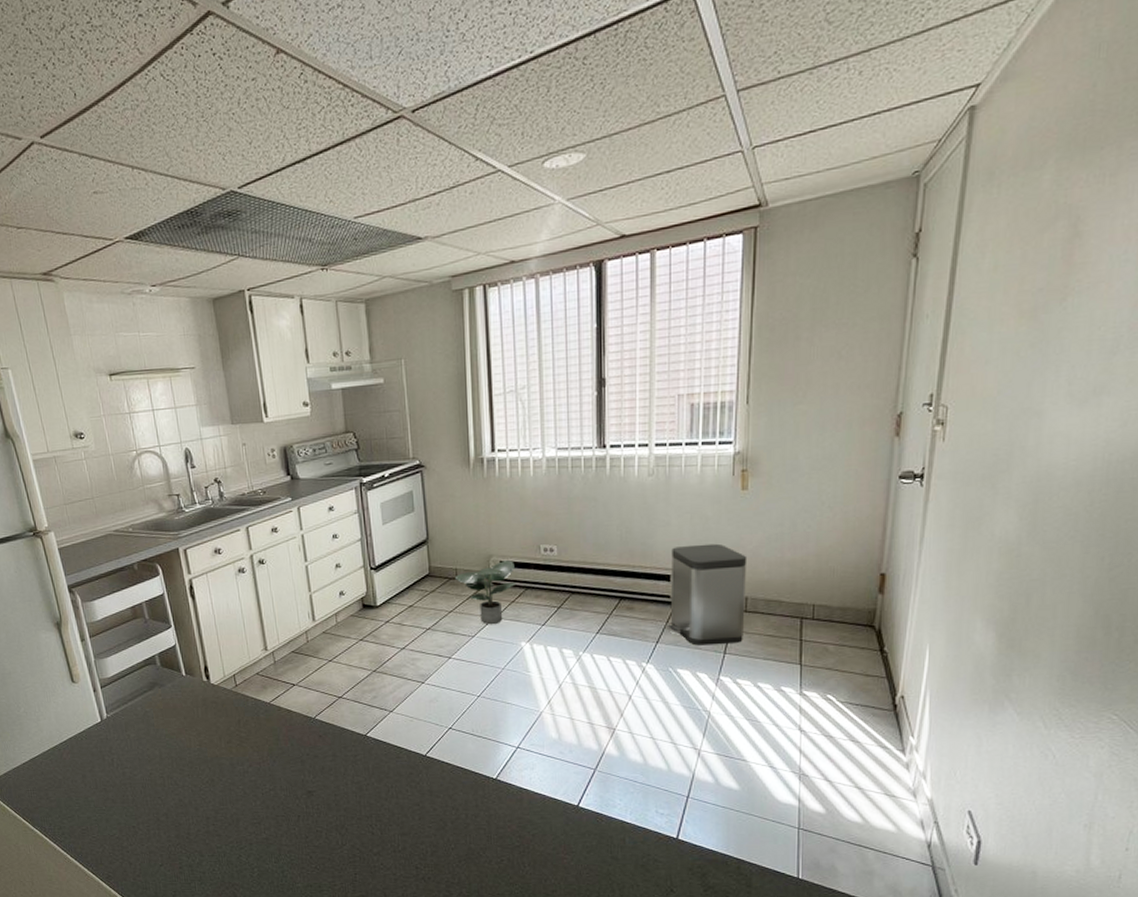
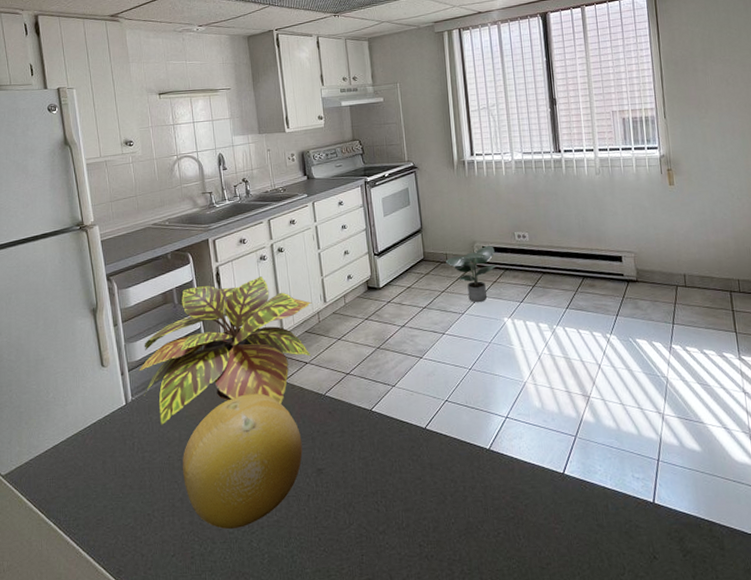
plant: none [112,591,299,743] -> present [139,276,312,425]
fruit: none [165,714,291,843] -> present [183,393,303,529]
pedal bin: present [664,543,748,646] -> none [620,229,687,318]

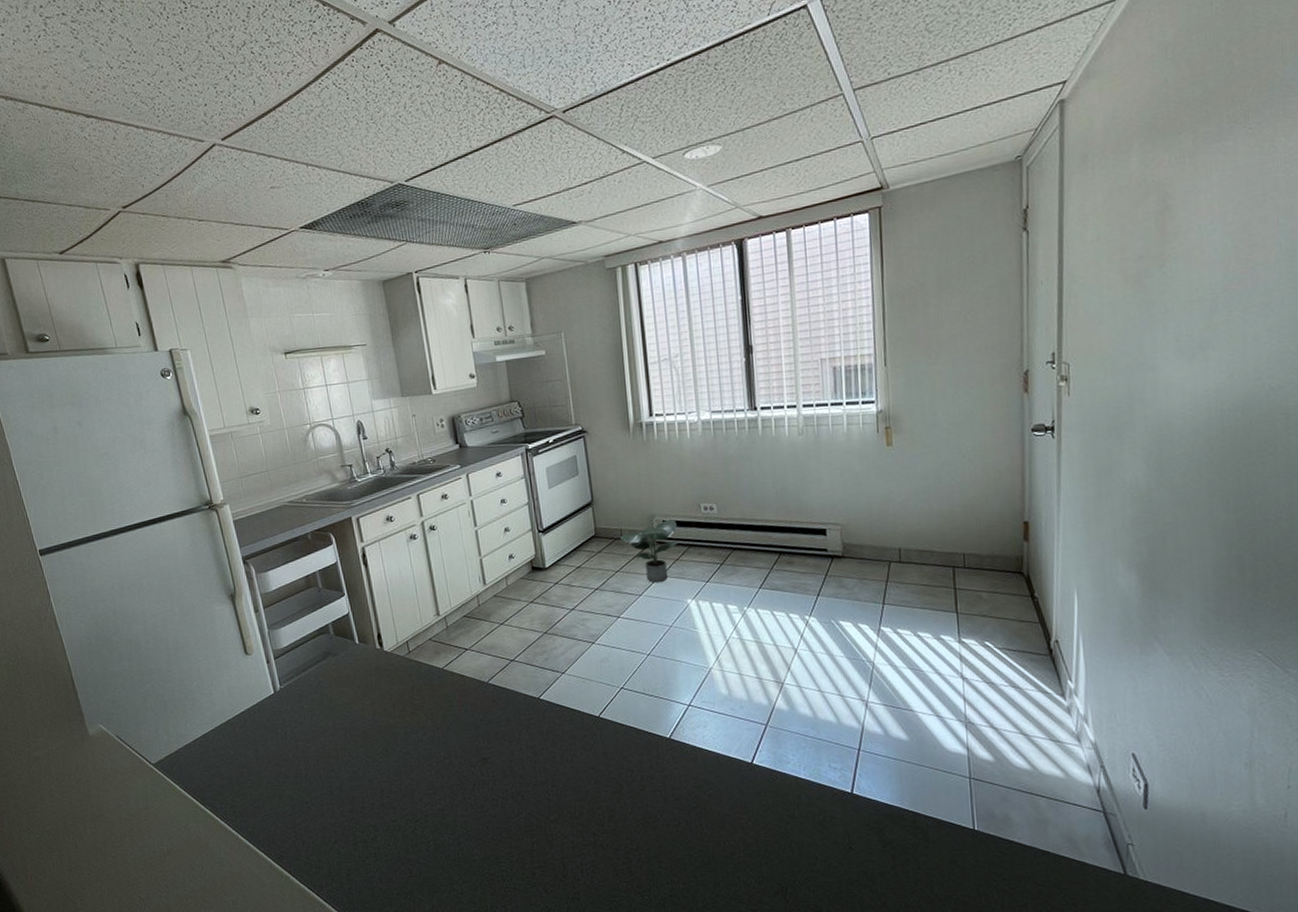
plant: present [139,276,312,425] -> none [285,557,472,714]
fruit: present [183,393,303,529] -> none [338,681,466,817]

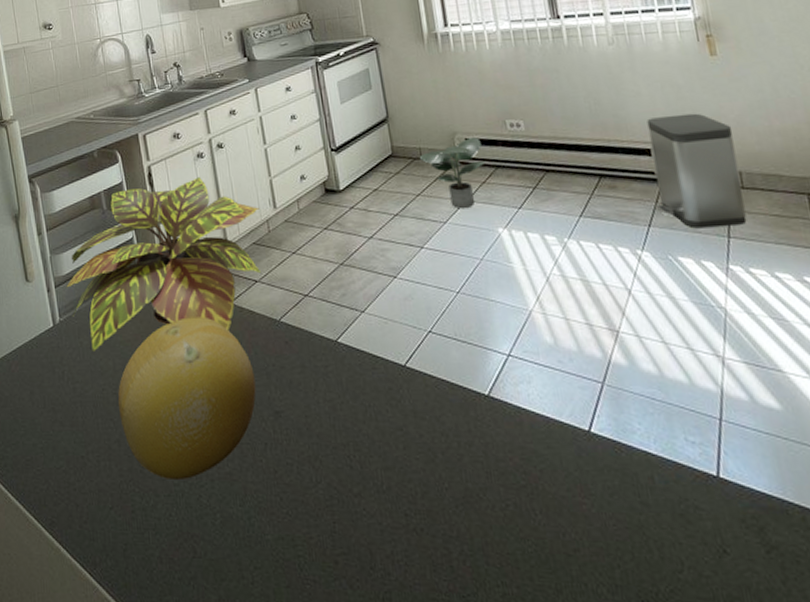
plant: none [285,557,472,714] -> present [66,177,262,351]
fruit: none [338,681,466,817] -> present [118,316,256,479]
pedal bin: none [823,497,900,597] -> present [647,113,747,229]

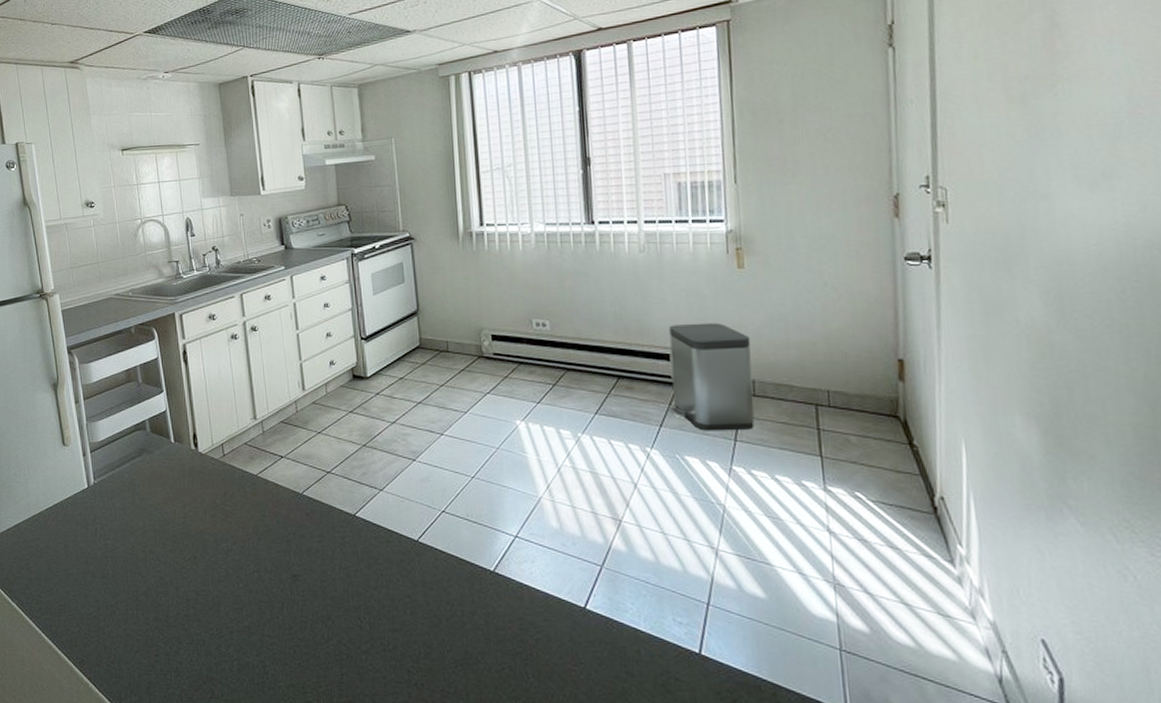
plant: present [66,177,262,351] -> none [101,357,289,512]
fruit: present [118,316,256,479] -> none [147,486,277,630]
potted plant: present [420,138,485,209] -> none [447,334,509,401]

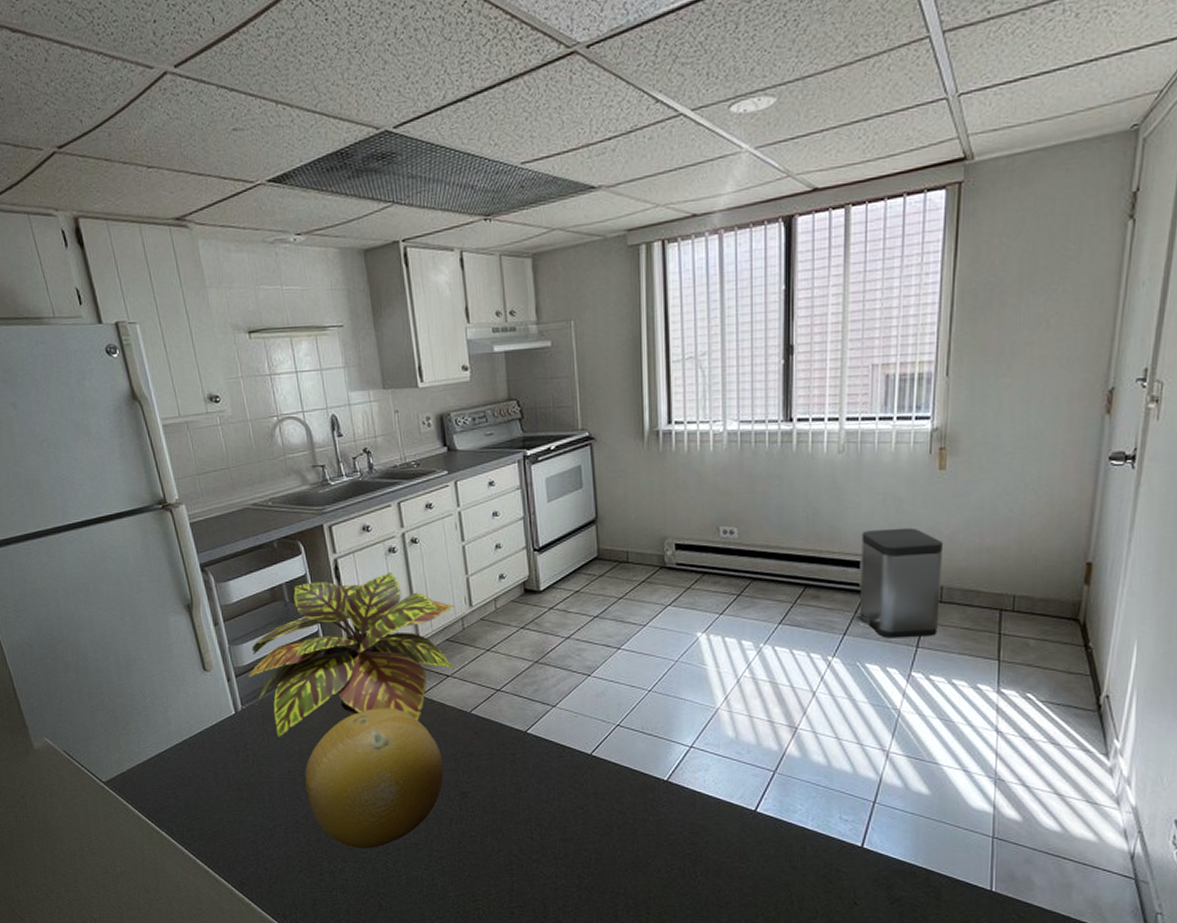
plant: none [101,357,289,512] -> present [247,572,455,737]
fruit: none [147,486,277,630] -> present [305,708,444,848]

